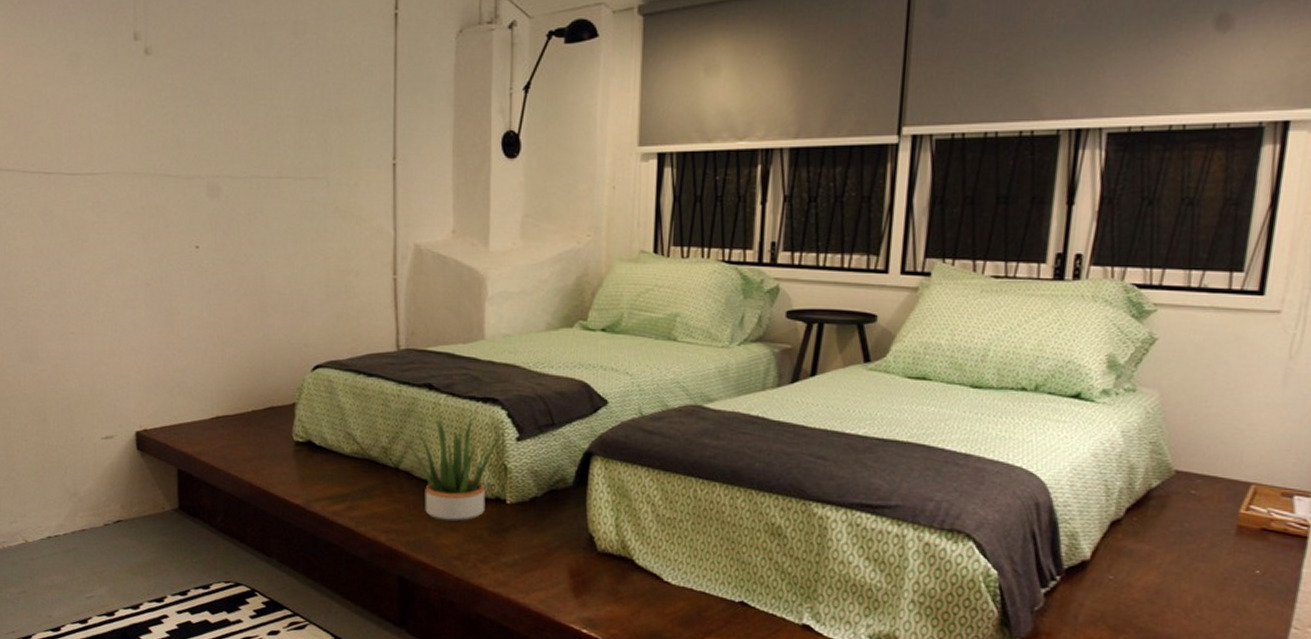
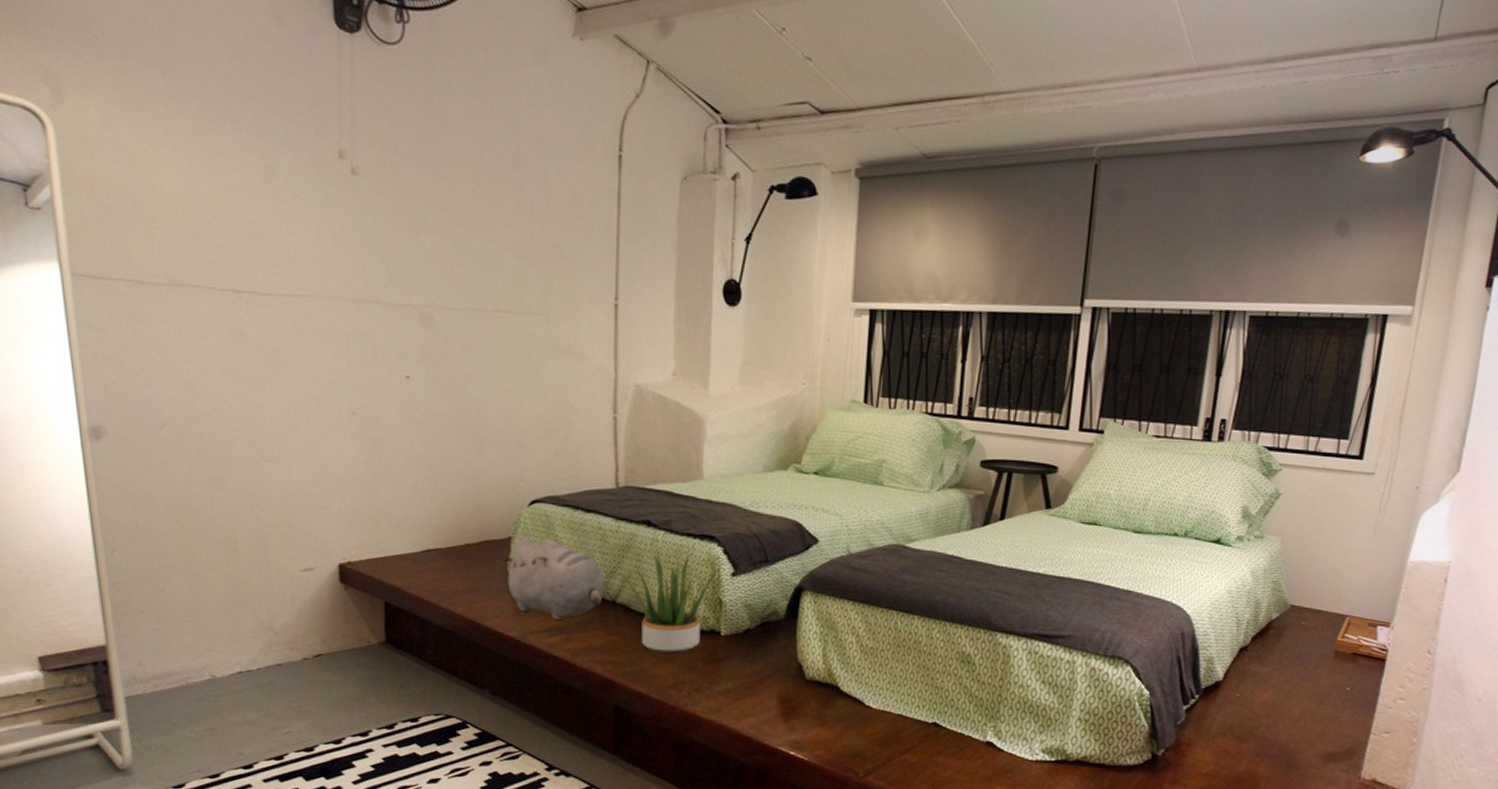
plush toy: none [285,403,389,487] -> present [500,537,606,620]

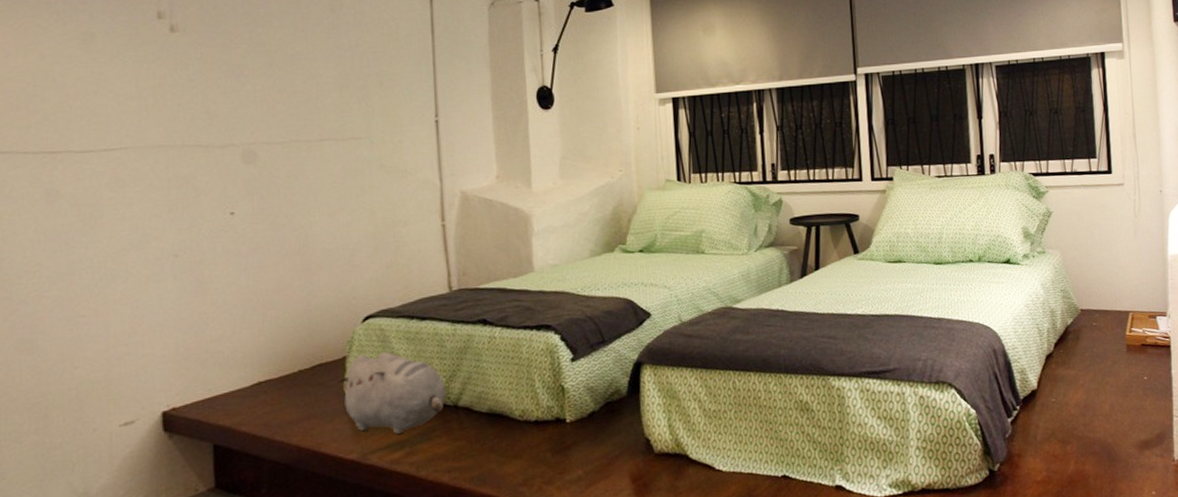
potted plant: present [620,549,724,654] -> none [460,341,563,451]

